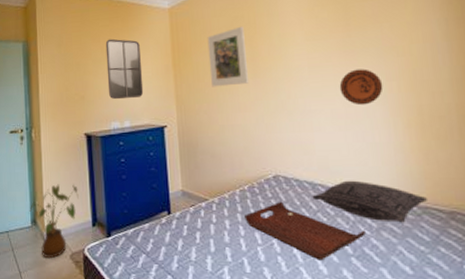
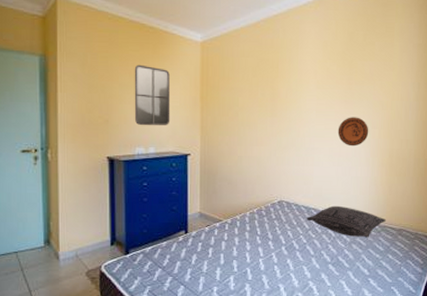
house plant: present [29,184,79,259] -> none [42,205,98,277]
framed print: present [207,26,250,87] -> none [234,68,268,122]
serving tray: present [245,201,366,259] -> none [252,222,341,267]

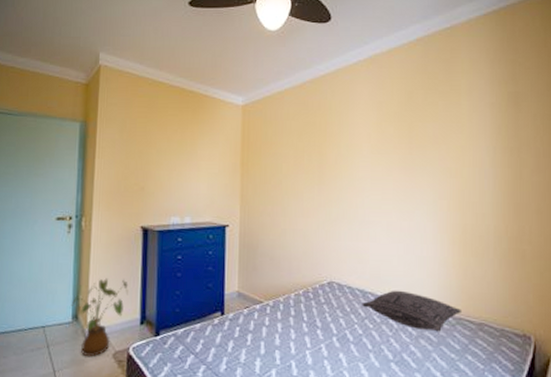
house plant: none [42,205,98,277] -> present [71,278,128,357]
home mirror: present [134,64,171,126] -> none [170,129,209,195]
decorative plate: present [337,117,369,147] -> none [397,186,435,221]

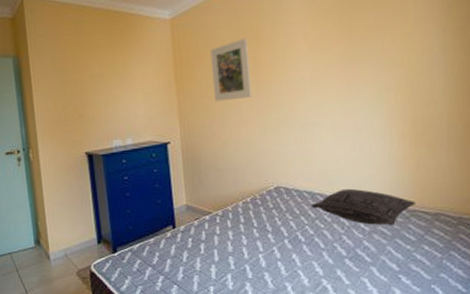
house plant: present [71,278,128,357] -> none [31,203,83,277]
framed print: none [277,132,315,191] -> present [210,37,253,102]

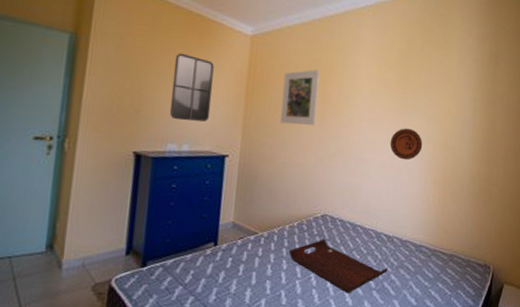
home mirror: none [103,52,146,117] -> present [169,53,214,122]
serving tray: none [247,211,359,262] -> present [289,238,388,292]
pillow: present [311,188,417,226] -> none [351,223,438,262]
decorative plate: none [340,80,382,117] -> present [390,128,423,160]

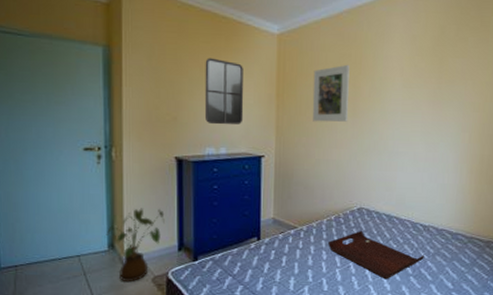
house plant: none [45,205,115,290] -> present [106,208,165,283]
decorative plate: present [390,128,423,160] -> none [424,119,459,151]

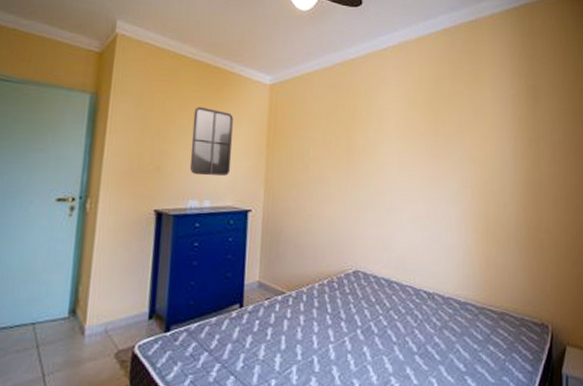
house plant: present [106,208,165,283] -> none [68,267,137,358]
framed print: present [312,64,350,122] -> none [304,115,343,175]
serving tray: present [328,230,424,278] -> none [320,297,430,357]

